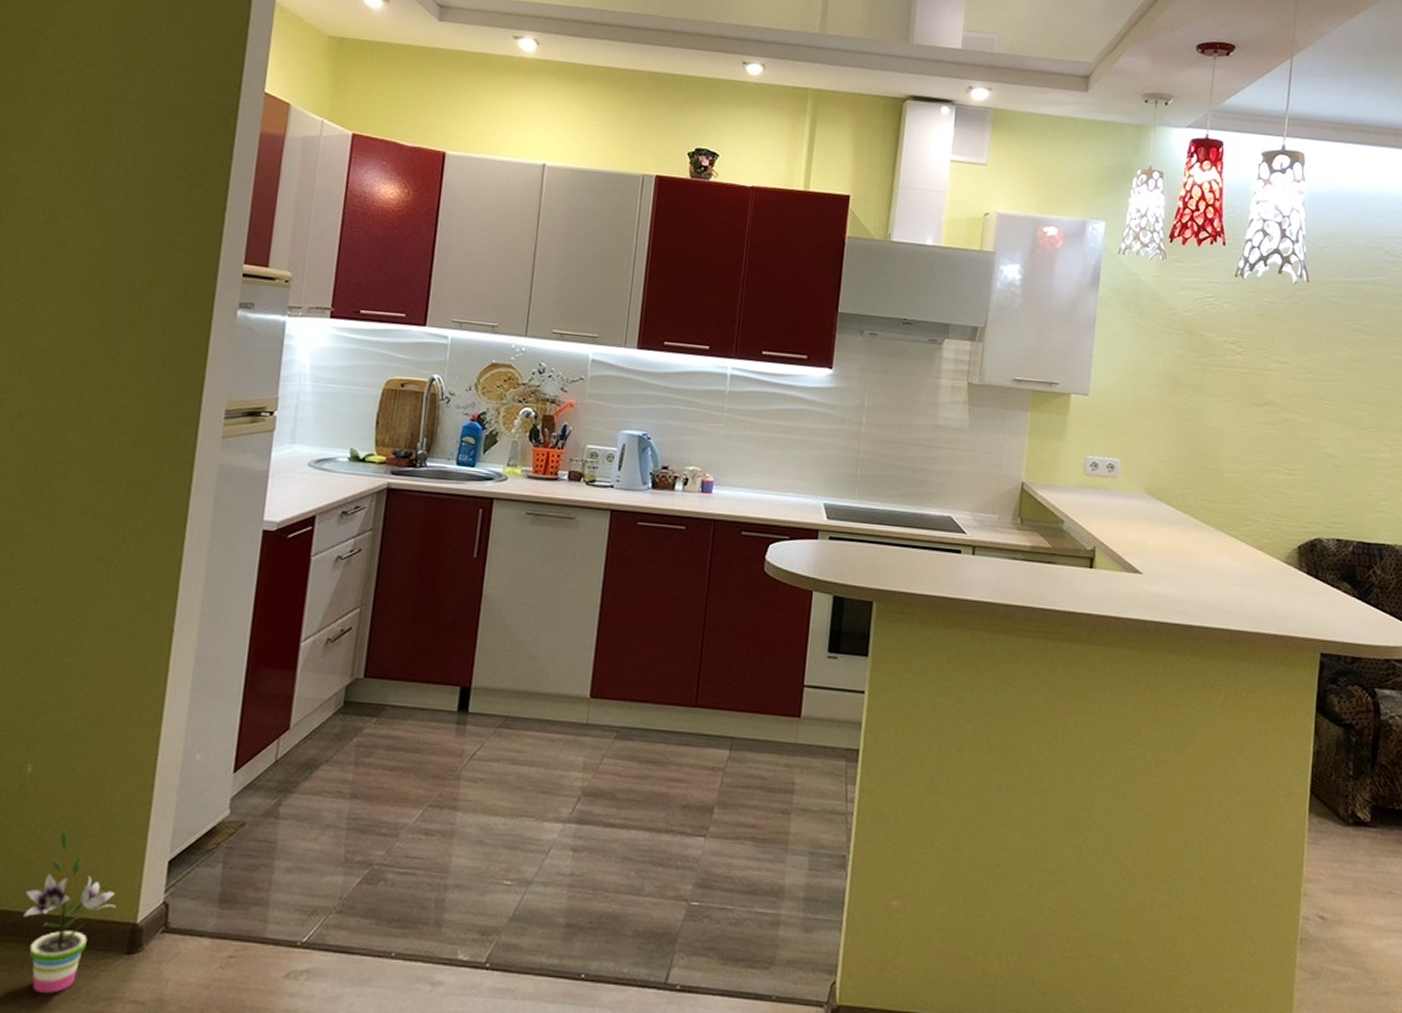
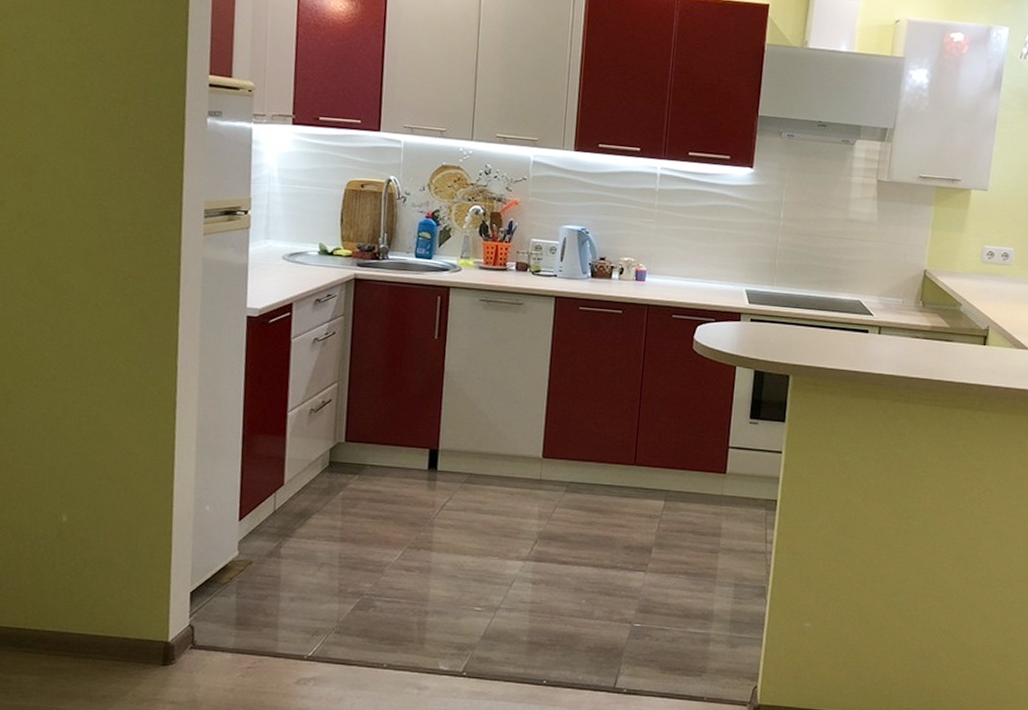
potted plant: present [23,830,117,993] -> none [73,568,151,696]

